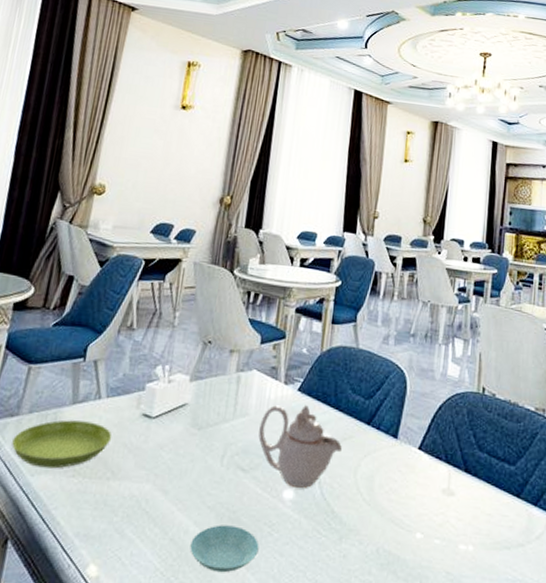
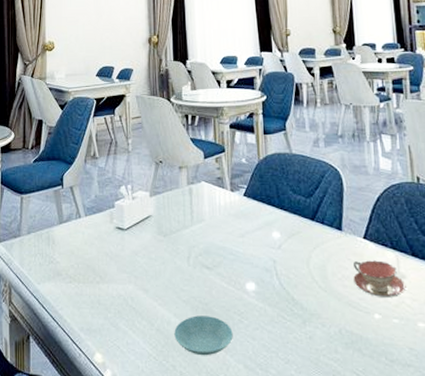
saucer: present [12,420,112,469] -> none [19,237,95,277]
teapot: present [258,405,342,488] -> none [215,208,292,280]
teacup: none [401,473,454,516] -> present [353,260,407,297]

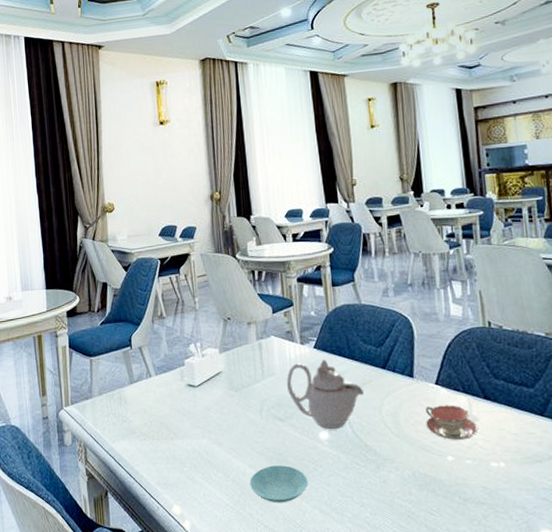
teapot: none [215,208,292,280] -> present [287,359,364,429]

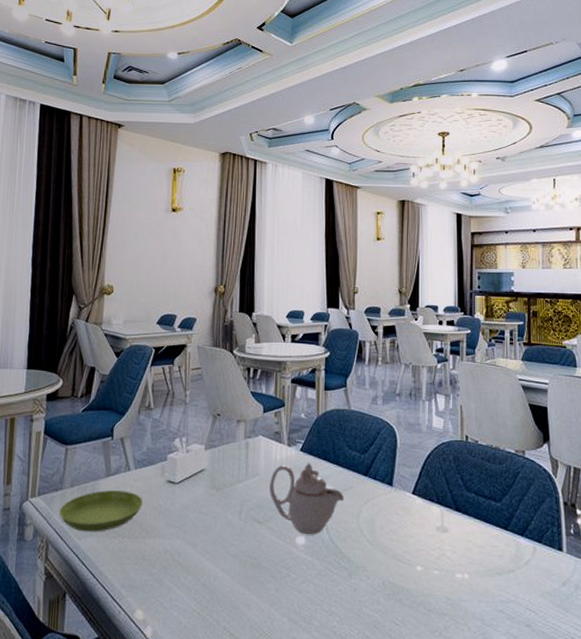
saucer: none [92,396,168,436] -> present [59,490,143,532]
saucer: present [250,465,308,503] -> none [220,570,280,610]
teacup: present [426,405,479,440] -> none [400,515,448,550]

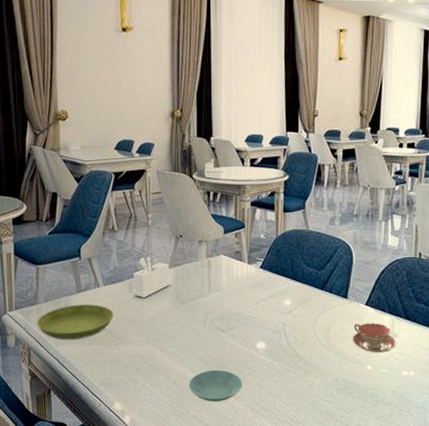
saucer: none [220,570,280,610] -> present [189,370,242,402]
teapot: present [270,463,344,534] -> none [232,279,301,340]
teacup: none [400,515,448,550] -> present [353,323,397,352]

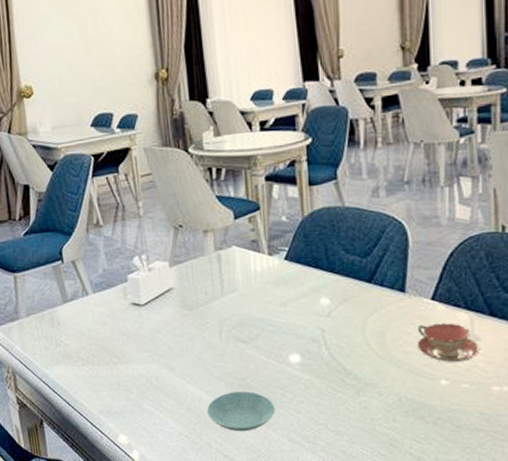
saucer: present [37,304,114,340] -> none [20,316,109,361]

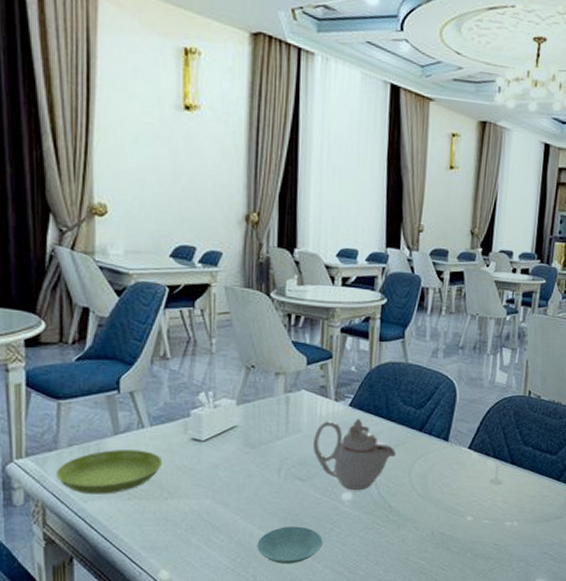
saucer: none [20,316,109,361] -> present [56,450,163,495]
teapot: none [251,273,344,351] -> present [313,419,396,490]
teacup: present [417,323,481,362] -> none [452,468,501,501]

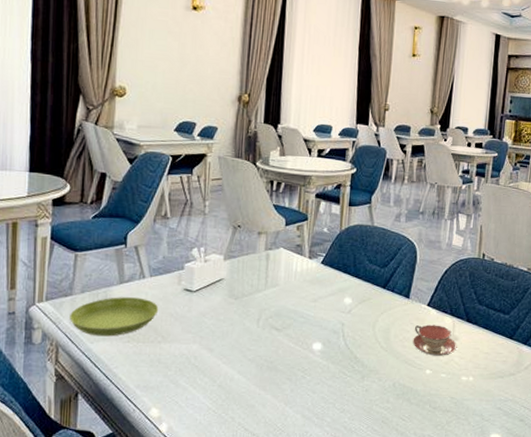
saucer: present [257,526,323,565] -> none [236,372,295,408]
teapot: present [313,419,396,490] -> none [288,275,362,341]
teacup: none [452,468,501,501] -> present [413,324,457,356]

